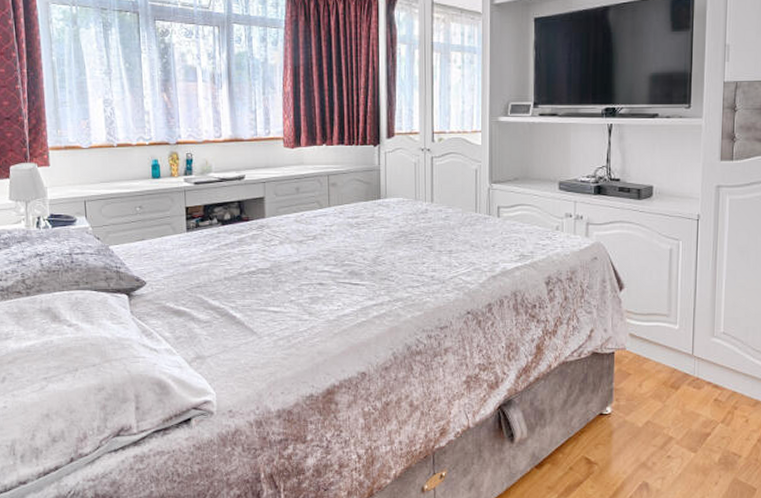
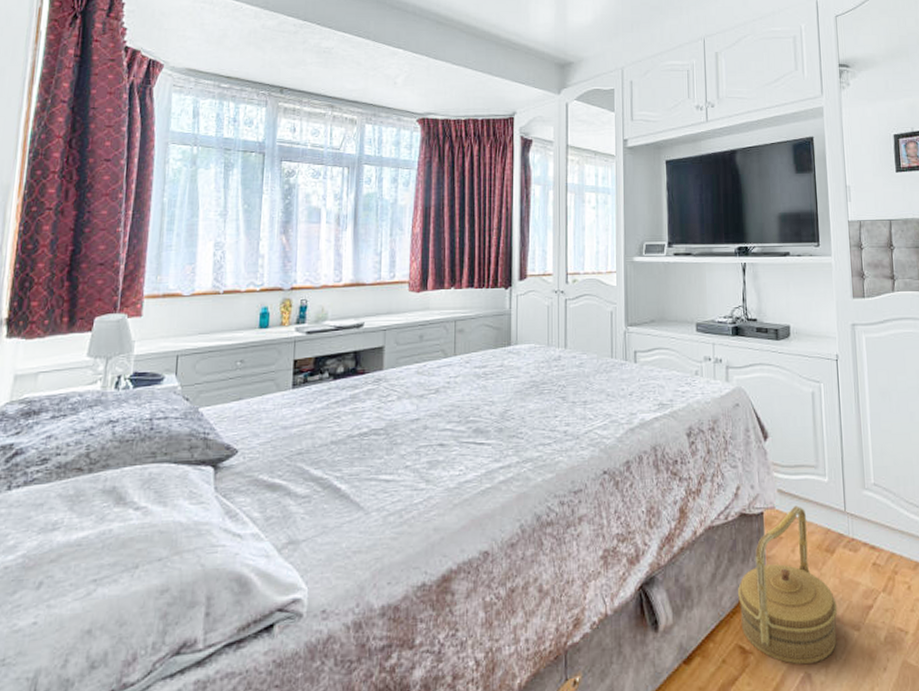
basket: none [587,348,678,476] -> present [738,505,838,665]

